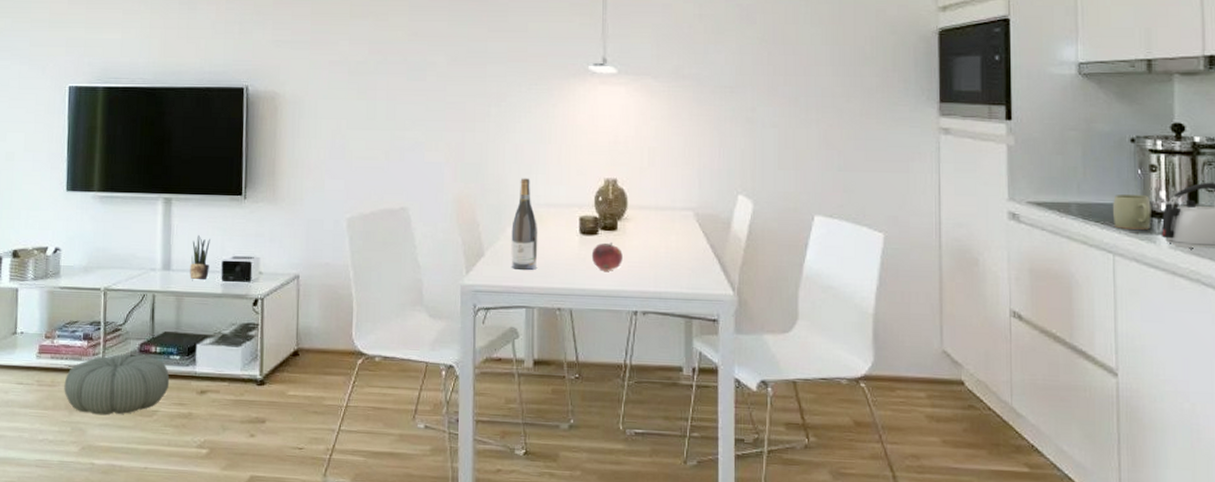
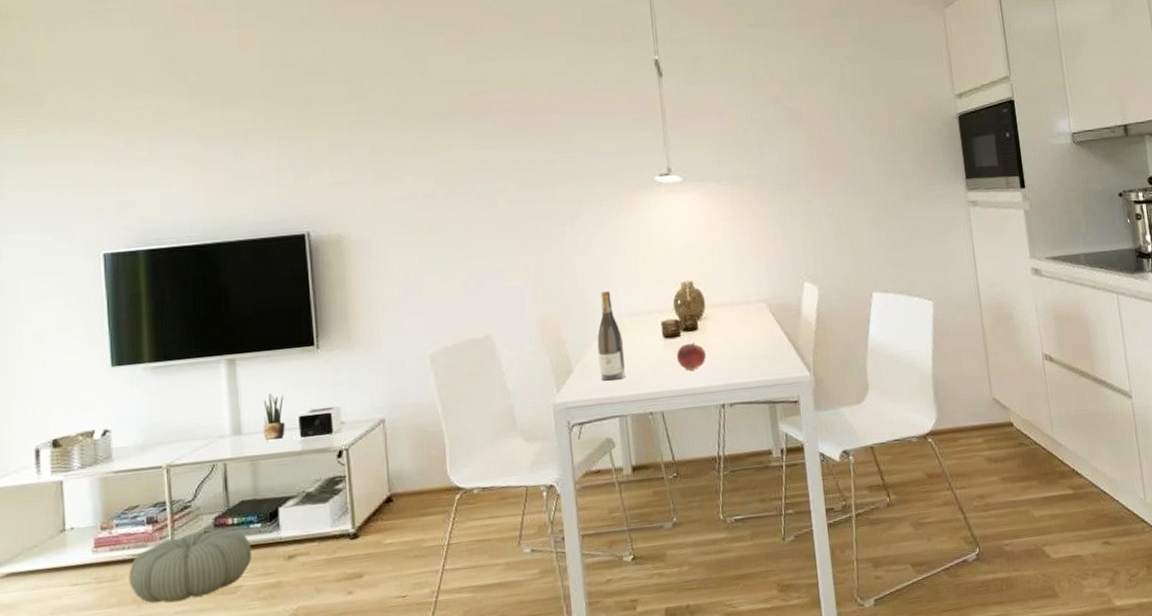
mug: present [1112,193,1151,230] -> none [1111,240,1142,272]

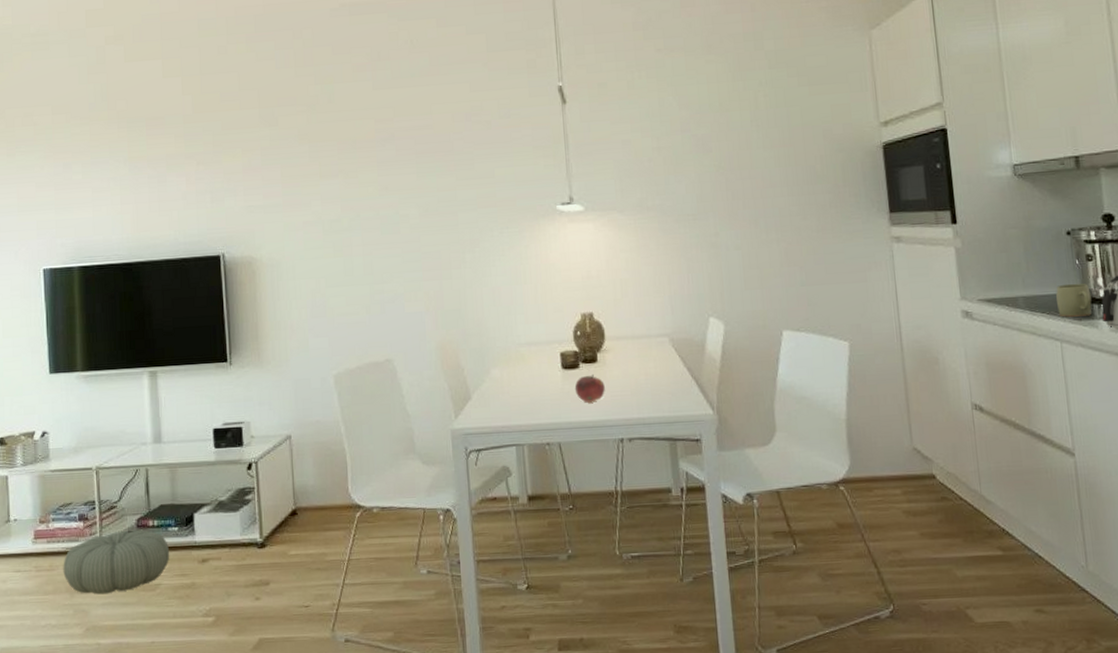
potted plant: present [263,393,285,441] -> none [181,405,201,450]
wine bottle: present [597,291,626,382] -> none [495,319,523,410]
mug: none [1111,240,1142,272] -> present [1055,283,1092,317]

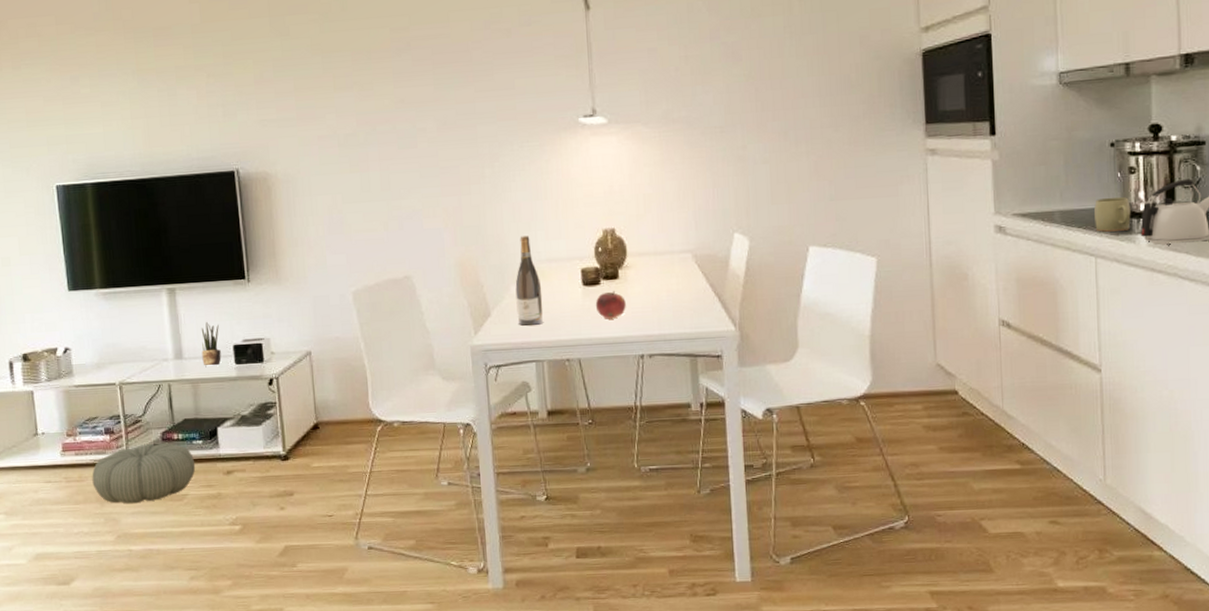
potted plant: none [181,405,201,450] -> present [201,322,221,366]
wine bottle: none [495,319,523,410] -> present [515,236,543,327]

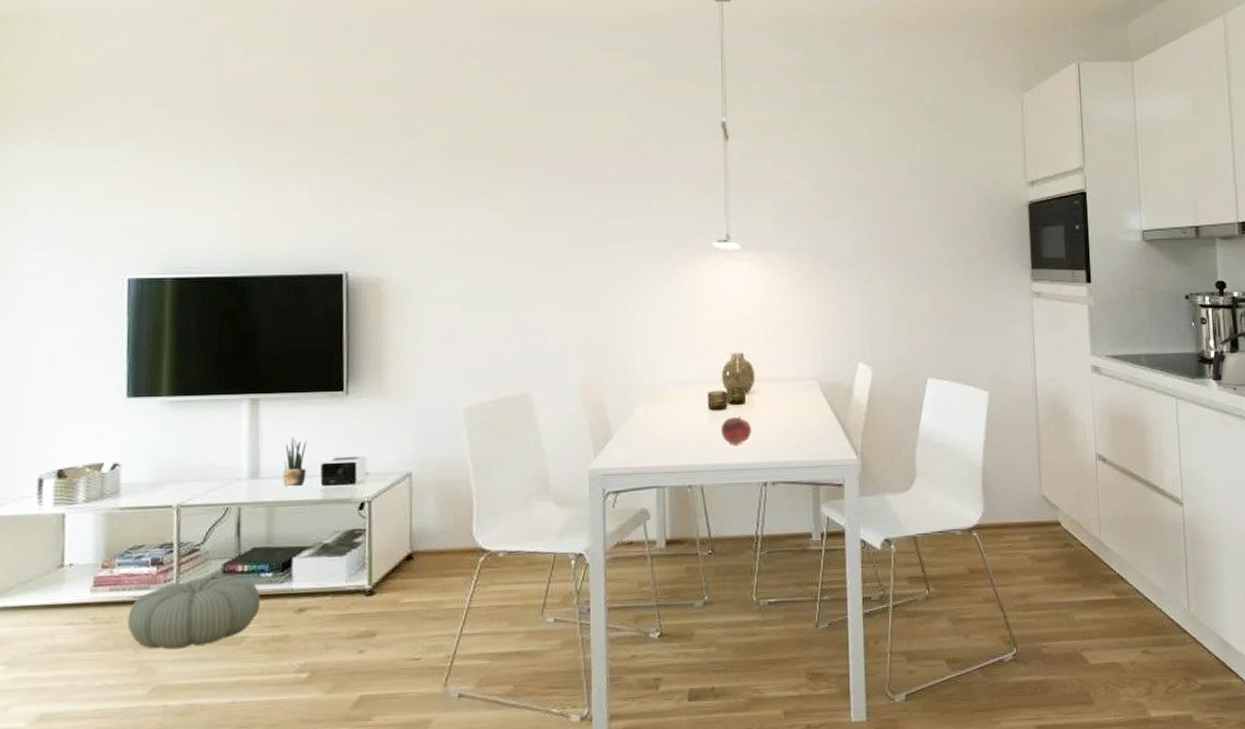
wine bottle: present [515,236,543,327] -> none [640,357,667,451]
mug: present [1093,197,1131,232] -> none [1173,344,1204,375]

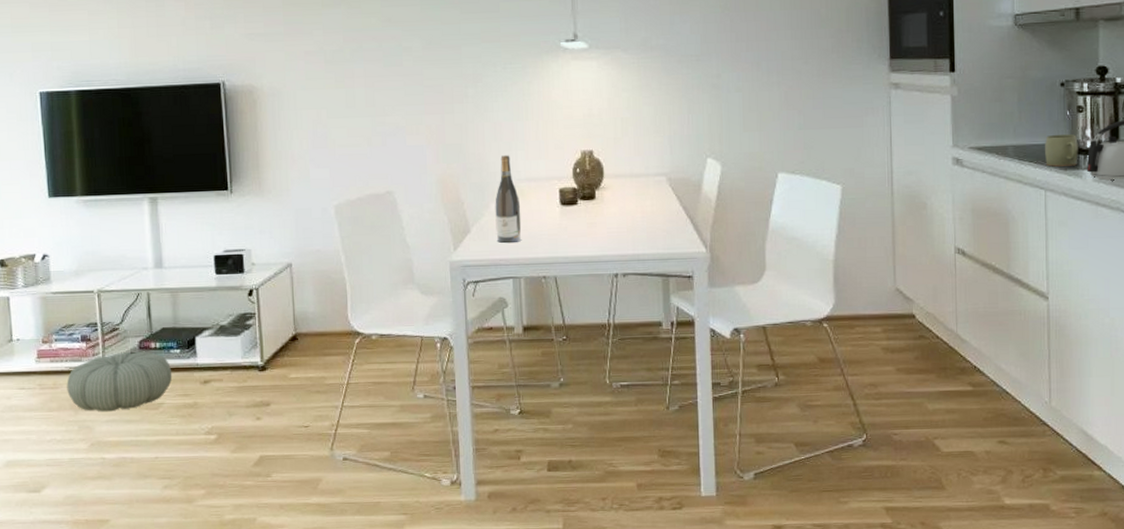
potted plant: present [283,438,307,487] -> none [182,232,202,276]
wine bottle: none [640,357,667,451] -> present [495,155,522,244]
fruit: present [720,416,751,445] -> none [572,211,602,239]
mug: none [1173,344,1204,375] -> present [1044,134,1078,167]

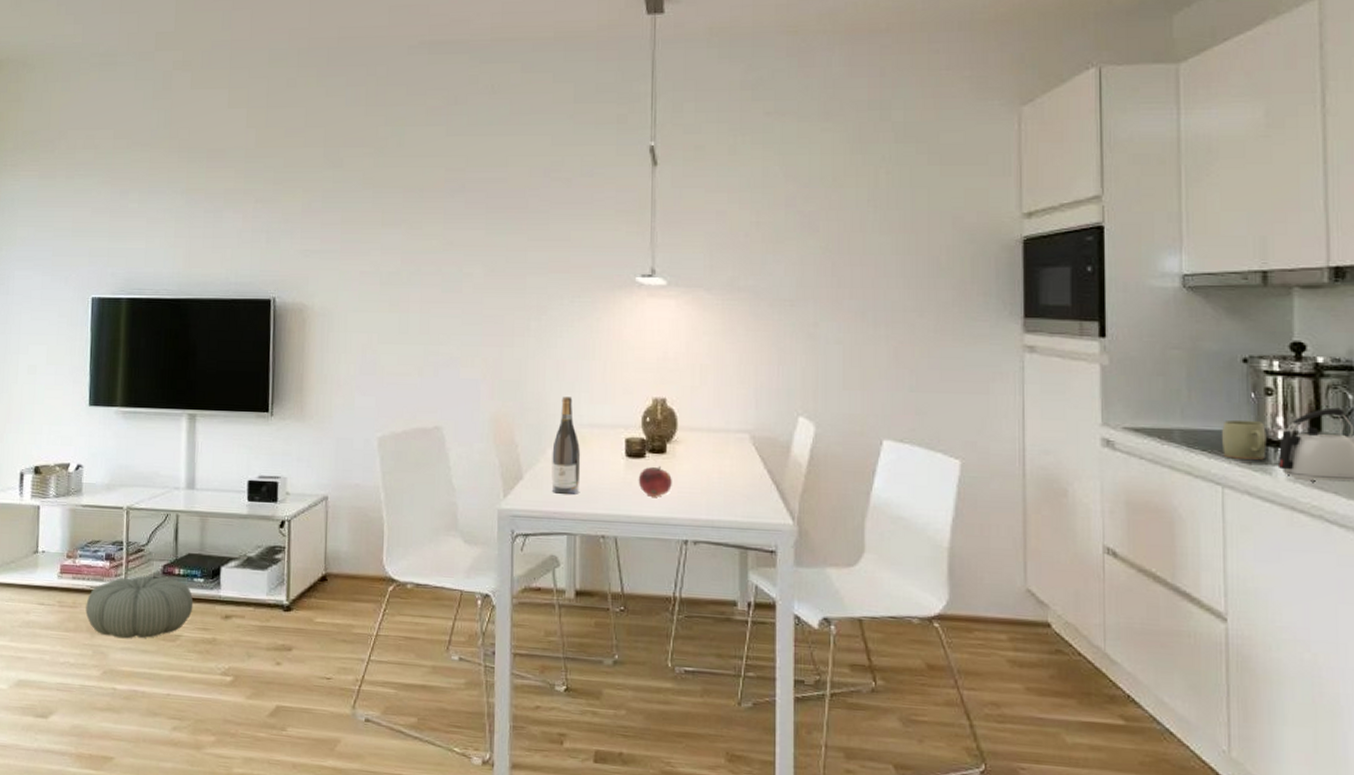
fruit: none [572,211,602,239] -> present [638,466,672,497]

